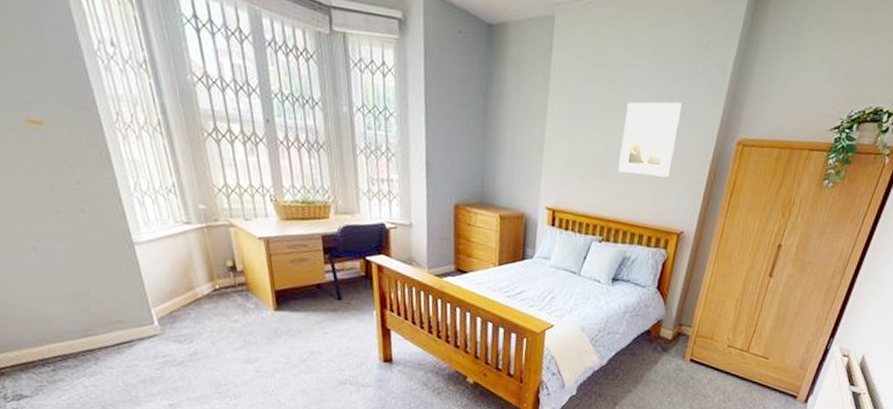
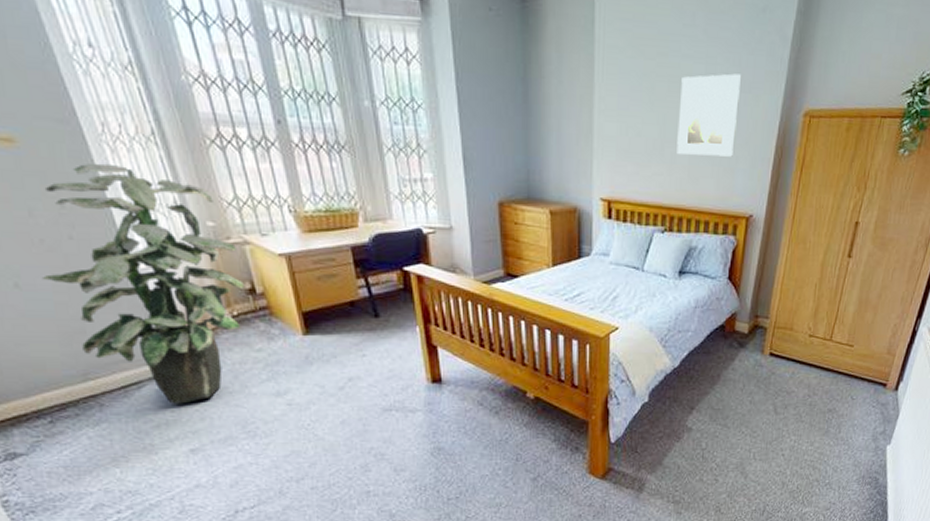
indoor plant: none [56,147,226,364] -> present [41,163,244,405]

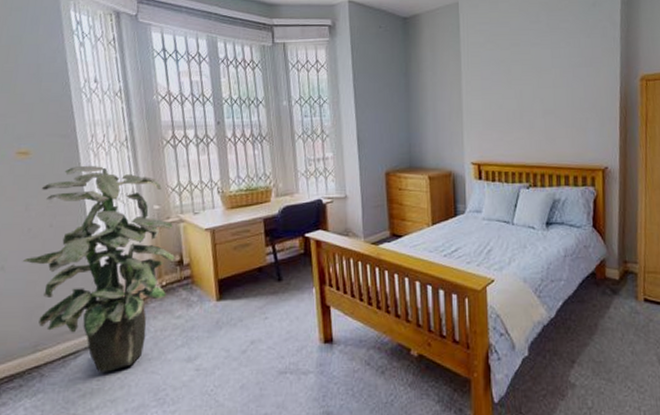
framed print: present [676,73,741,157] -> none [532,53,583,120]

